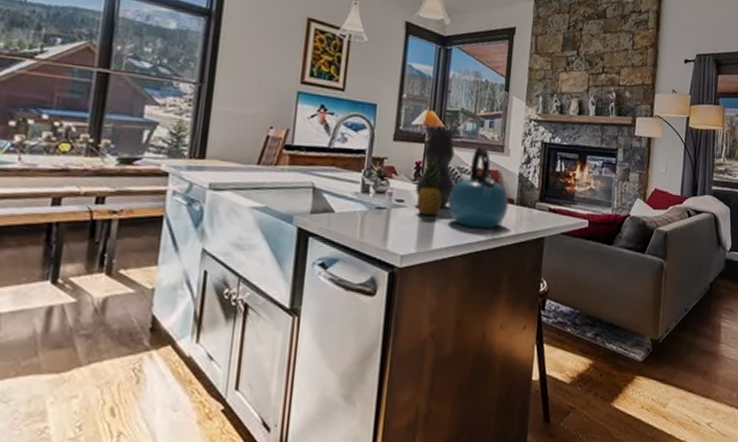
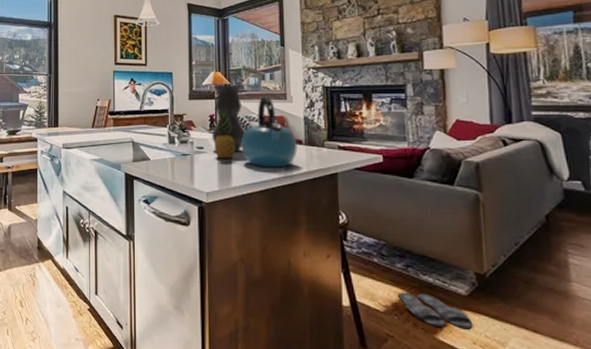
slippers: none [584,362,644,395] -> present [398,292,473,330]

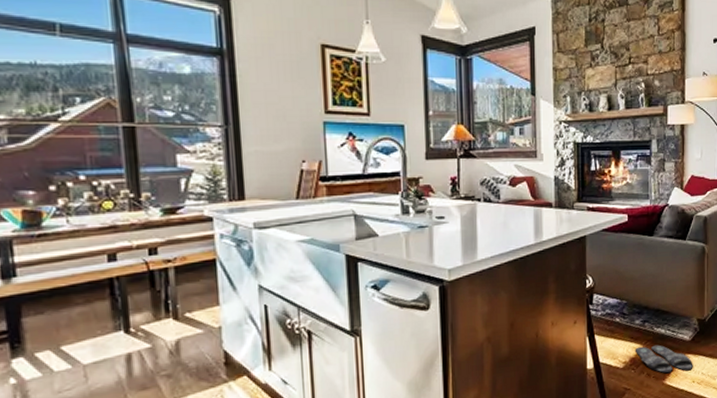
vase: present [212,84,245,152] -> none [454,140,492,220]
fruit: present [215,109,236,158] -> none [457,170,482,228]
kettle: present [241,96,297,168] -> none [487,154,547,235]

